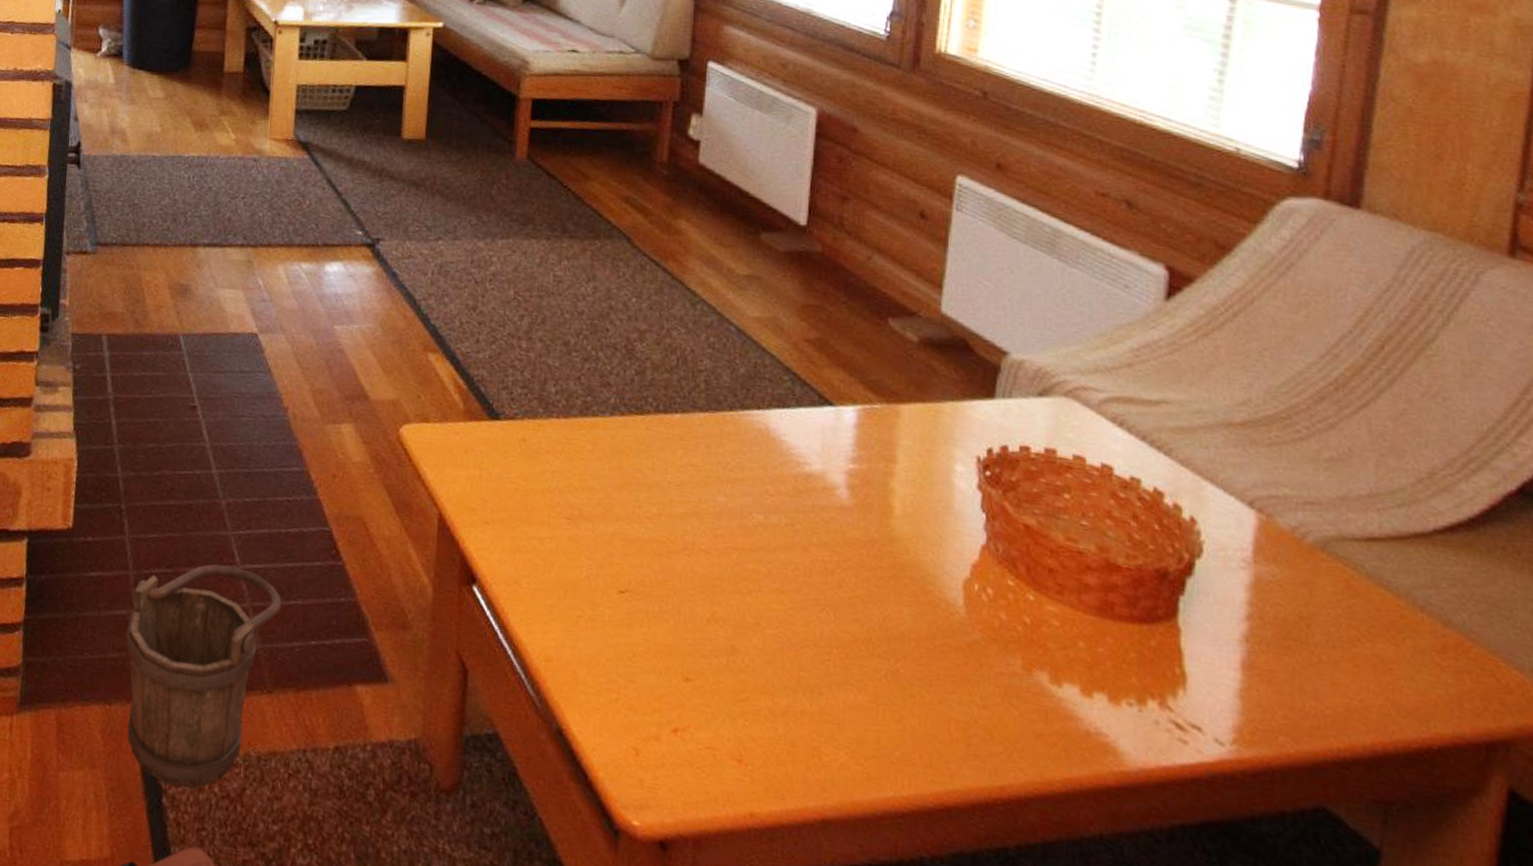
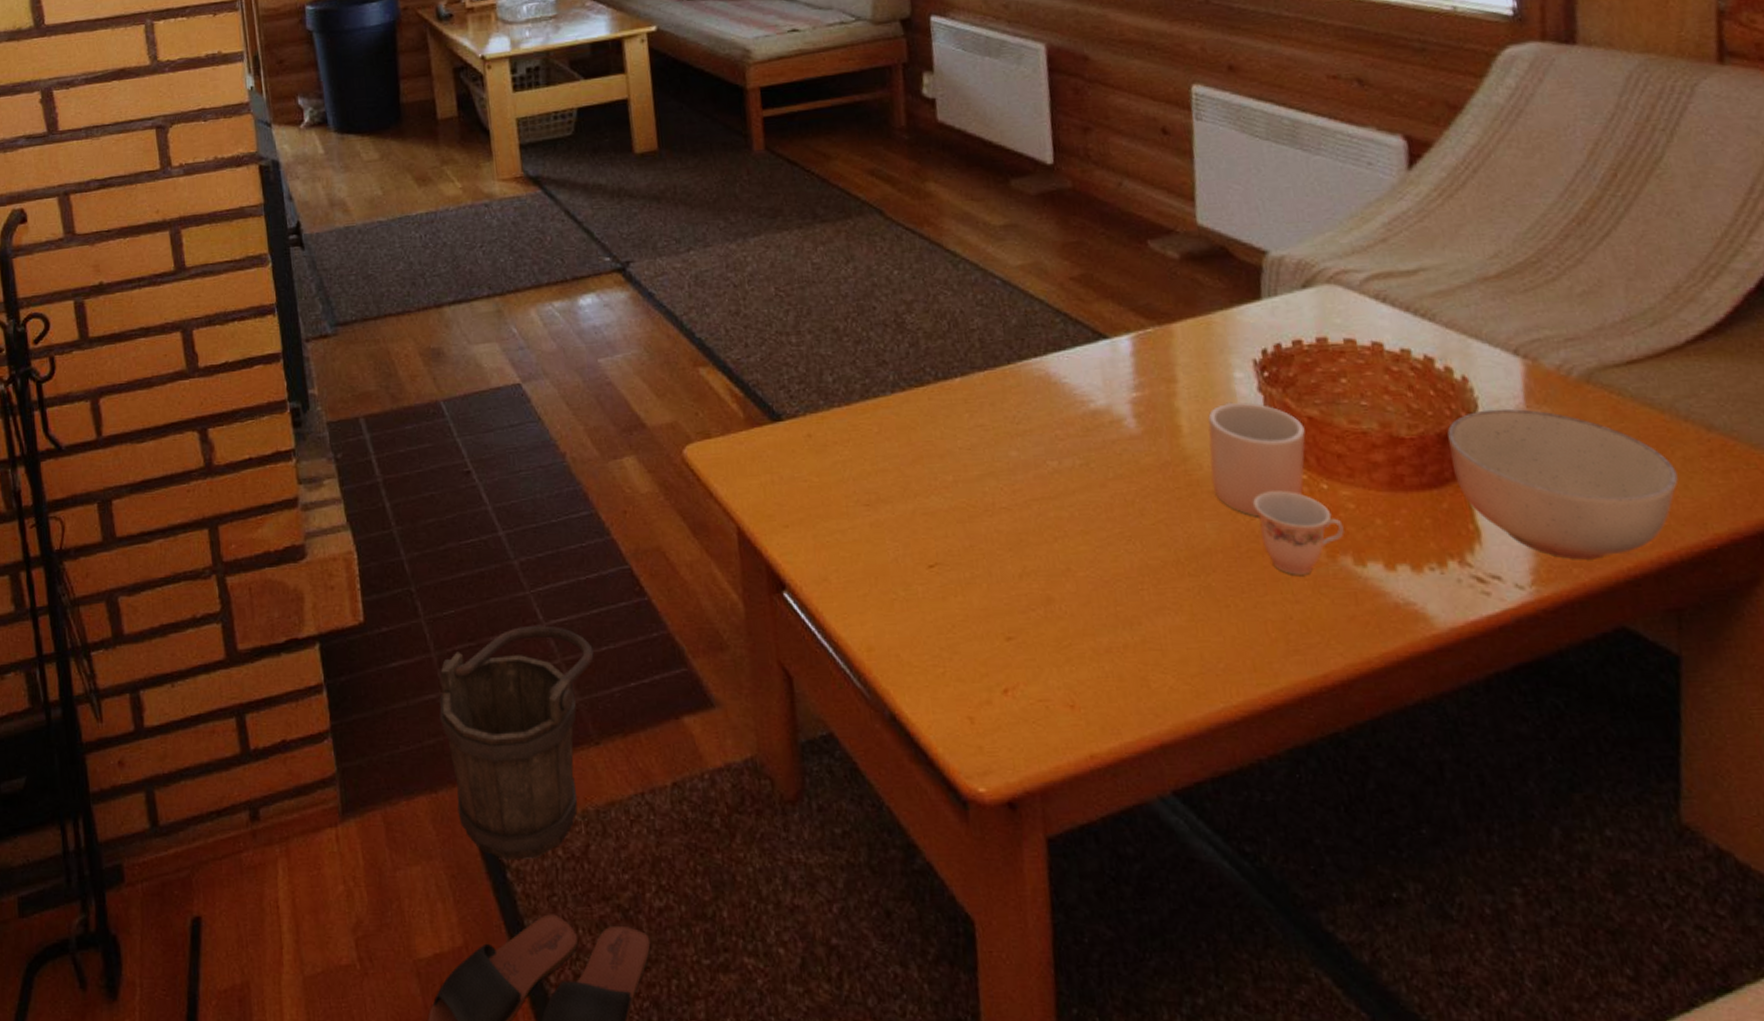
mug: none [916,493,1019,614] -> present [1208,402,1306,517]
teacup: none [955,589,1044,682] -> present [1253,490,1345,575]
bowl: none [1167,555,1405,733] -> present [1447,408,1679,560]

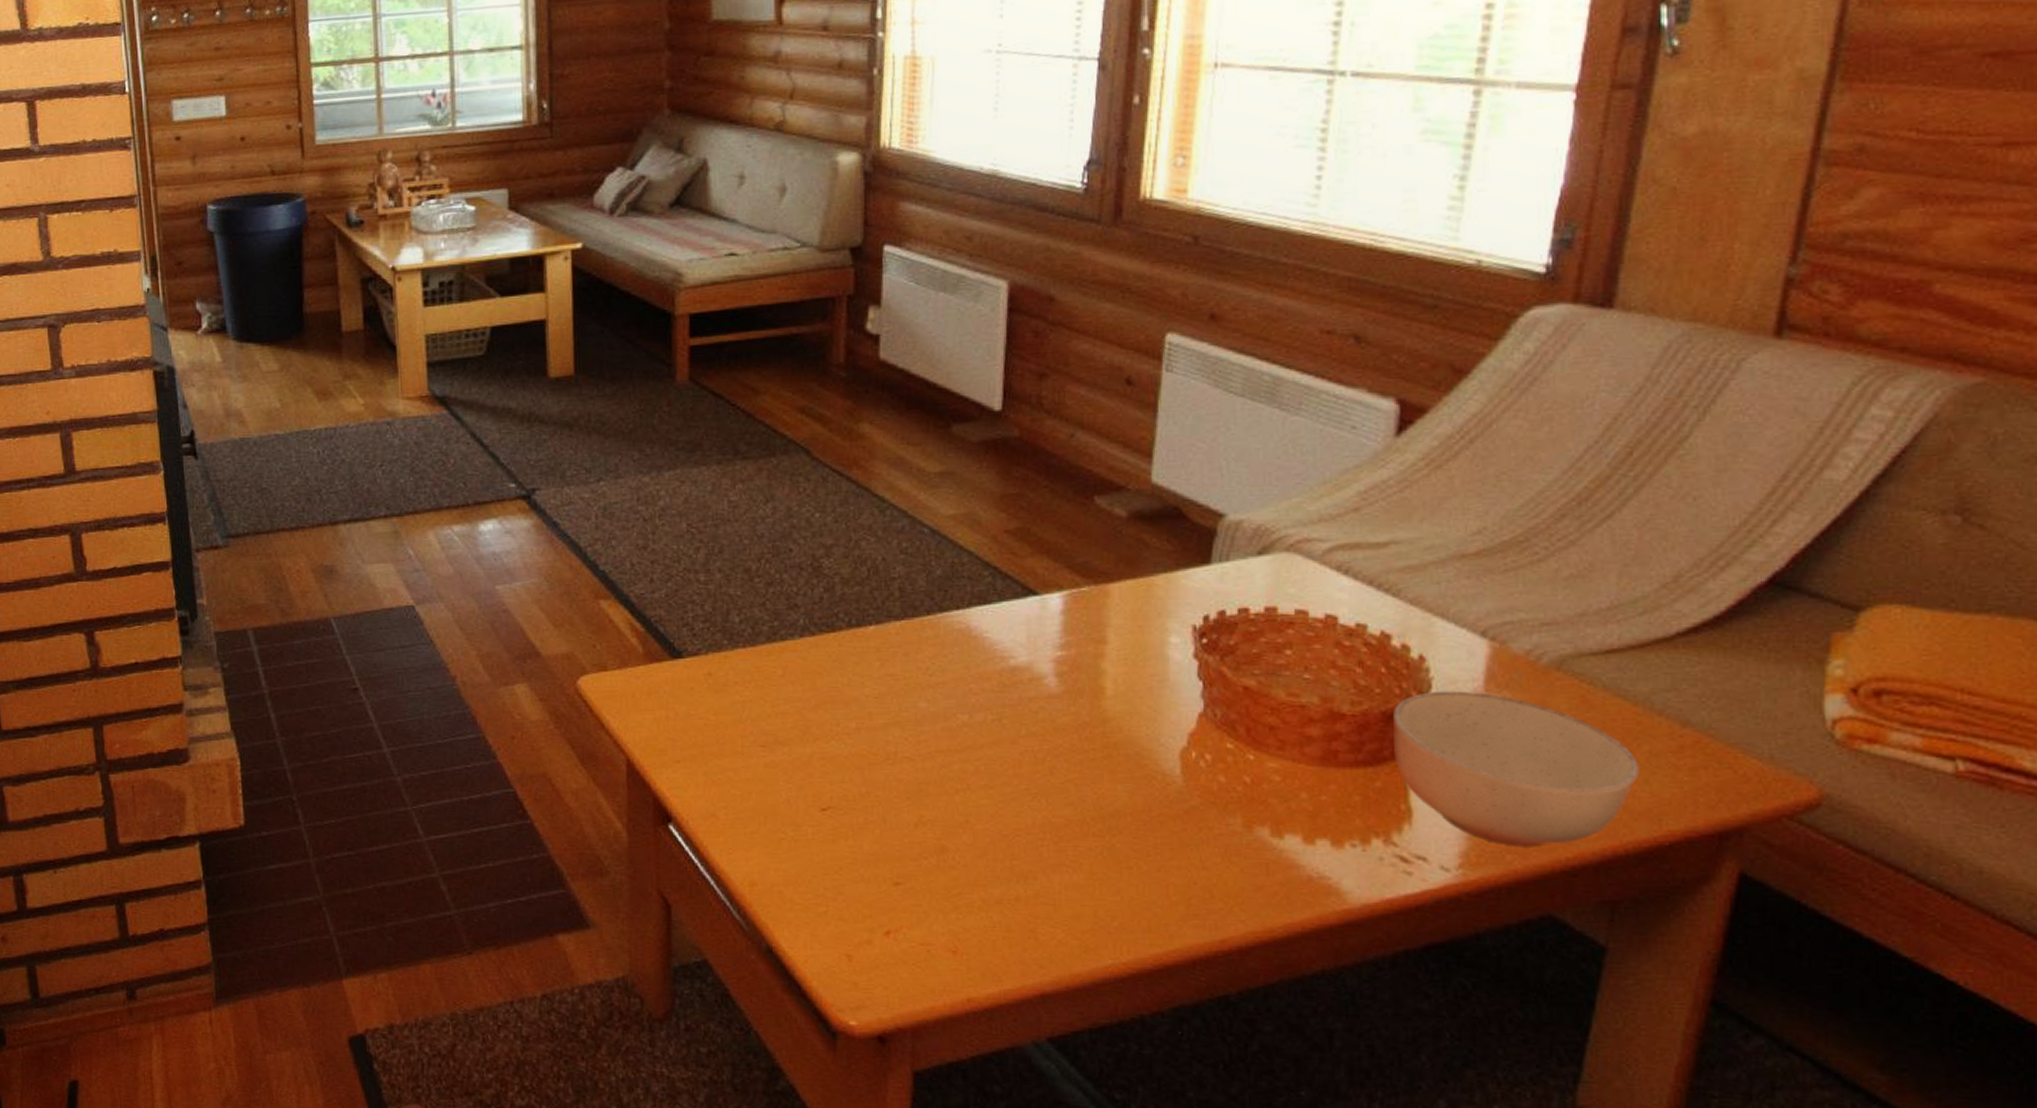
bucket: present [439,625,594,859] -> none [315,840,472,1053]
mug: present [1208,402,1306,517] -> none [1130,667,1238,783]
teacup: present [1253,490,1345,575] -> none [1172,758,1265,843]

